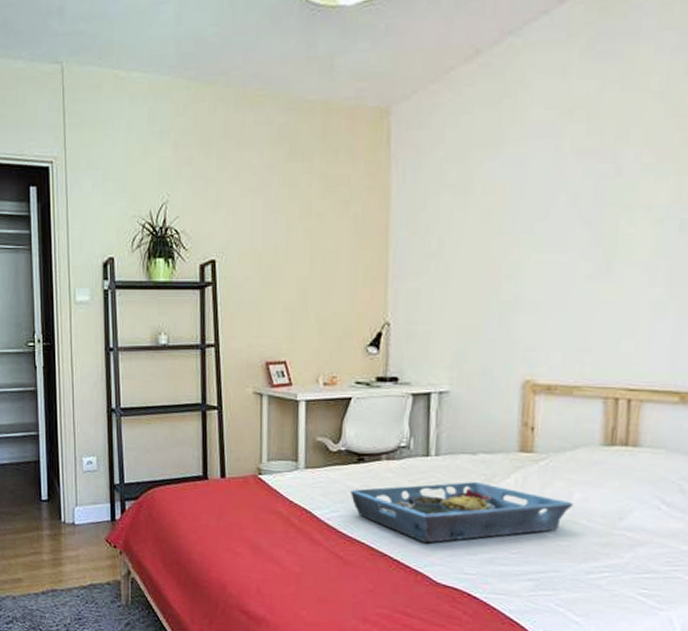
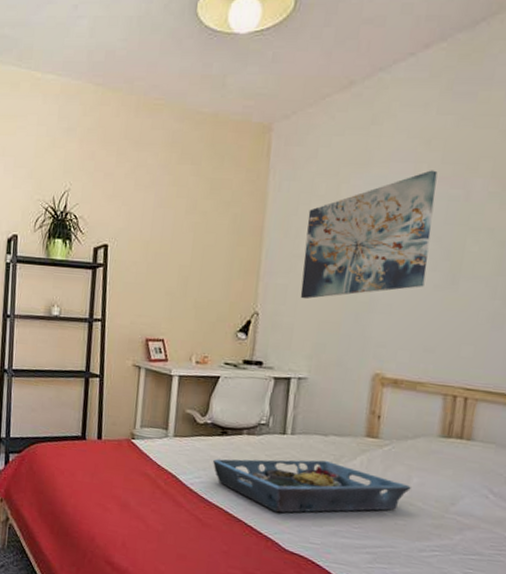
wall art: none [435,144,582,303] -> present [300,170,438,299]

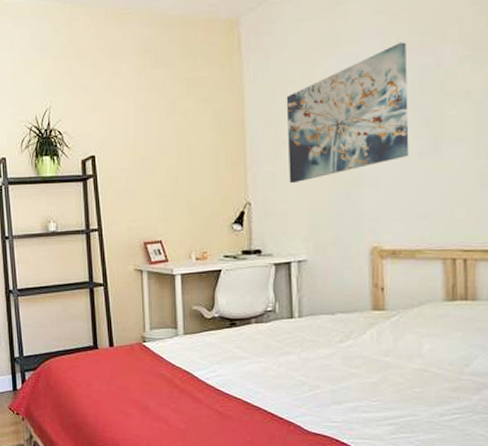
serving tray: present [213,458,411,513] -> none [226,339,423,396]

